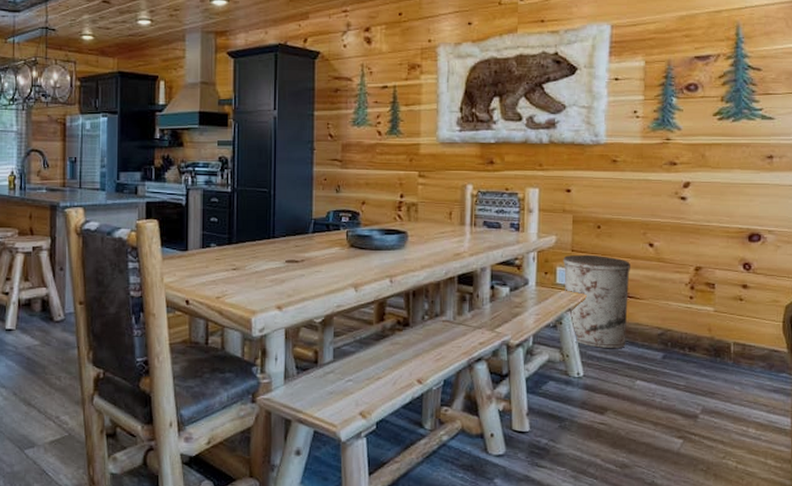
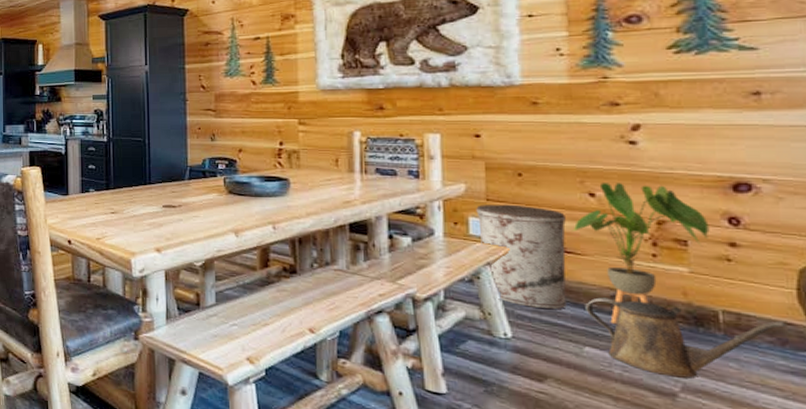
house plant: none [634,234,731,359] -> present [571,183,710,325]
watering can: none [639,336,775,401] -> present [585,297,788,378]

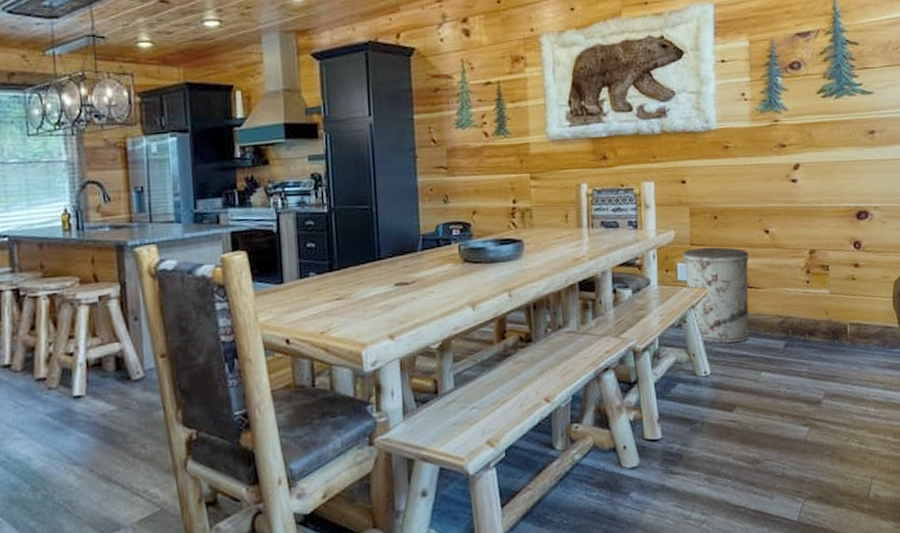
house plant: present [571,183,710,325] -> none [752,218,842,349]
watering can: present [585,297,788,378] -> none [762,324,887,387]

